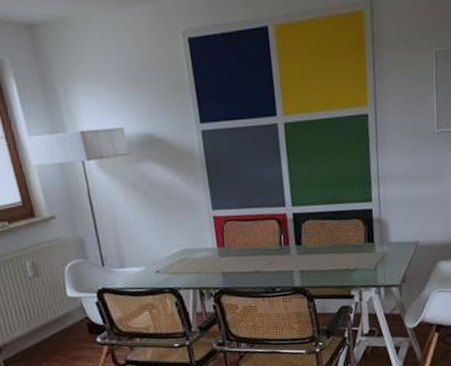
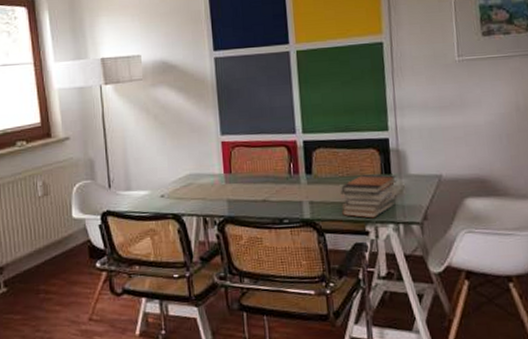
book stack: none [328,243,379,284] -> present [340,174,397,219]

